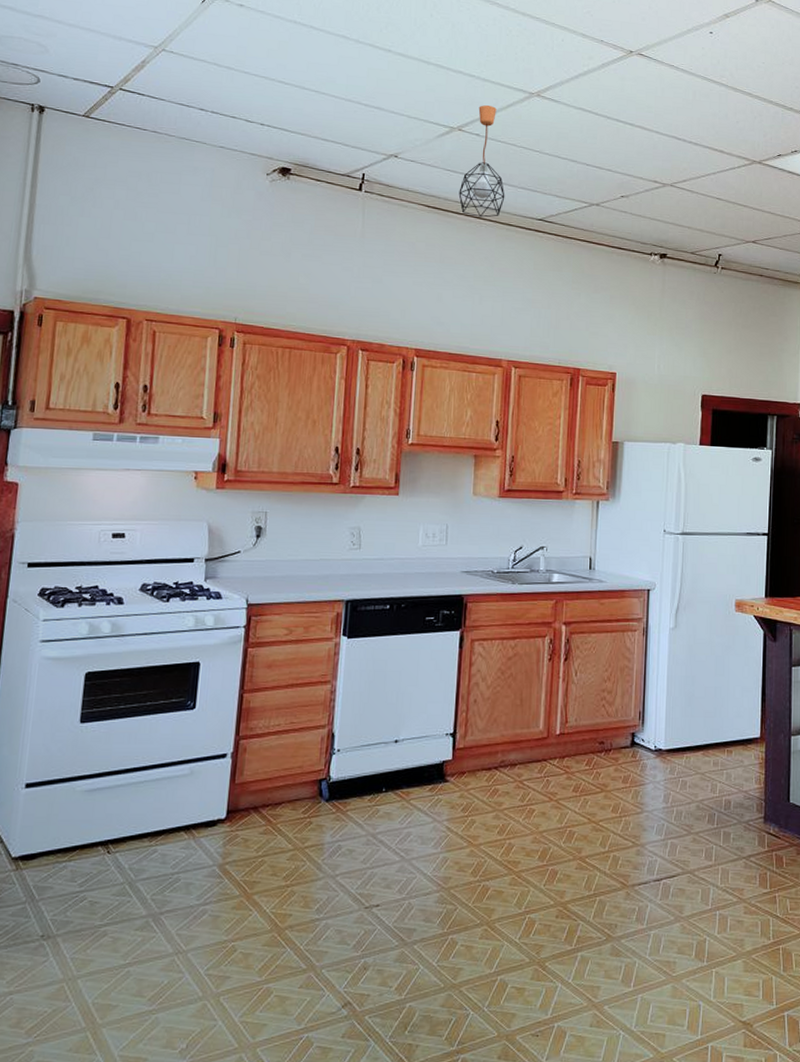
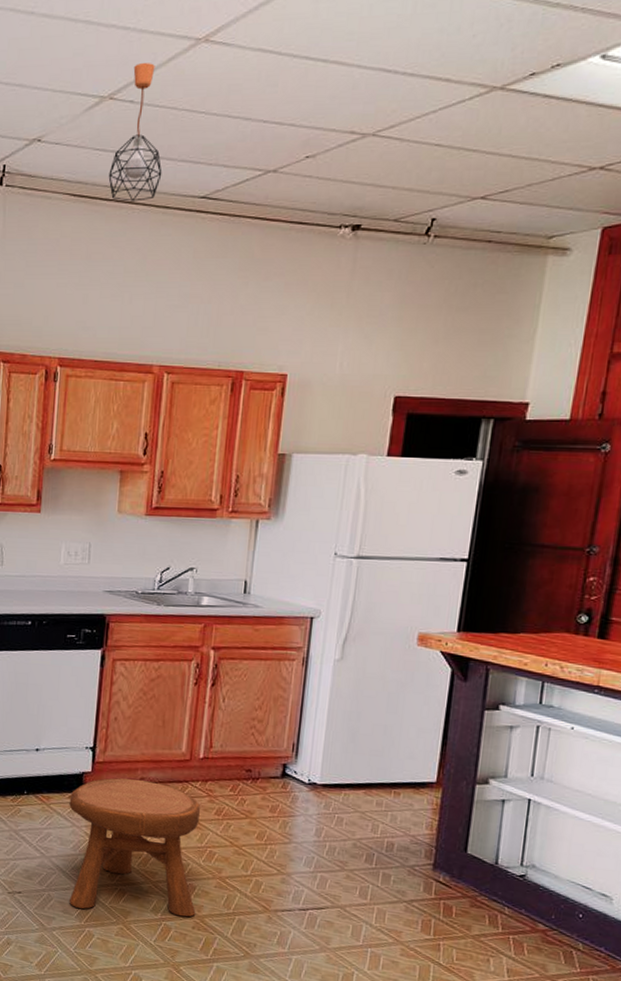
stool: none [430,762,559,913] -> present [69,778,200,918]

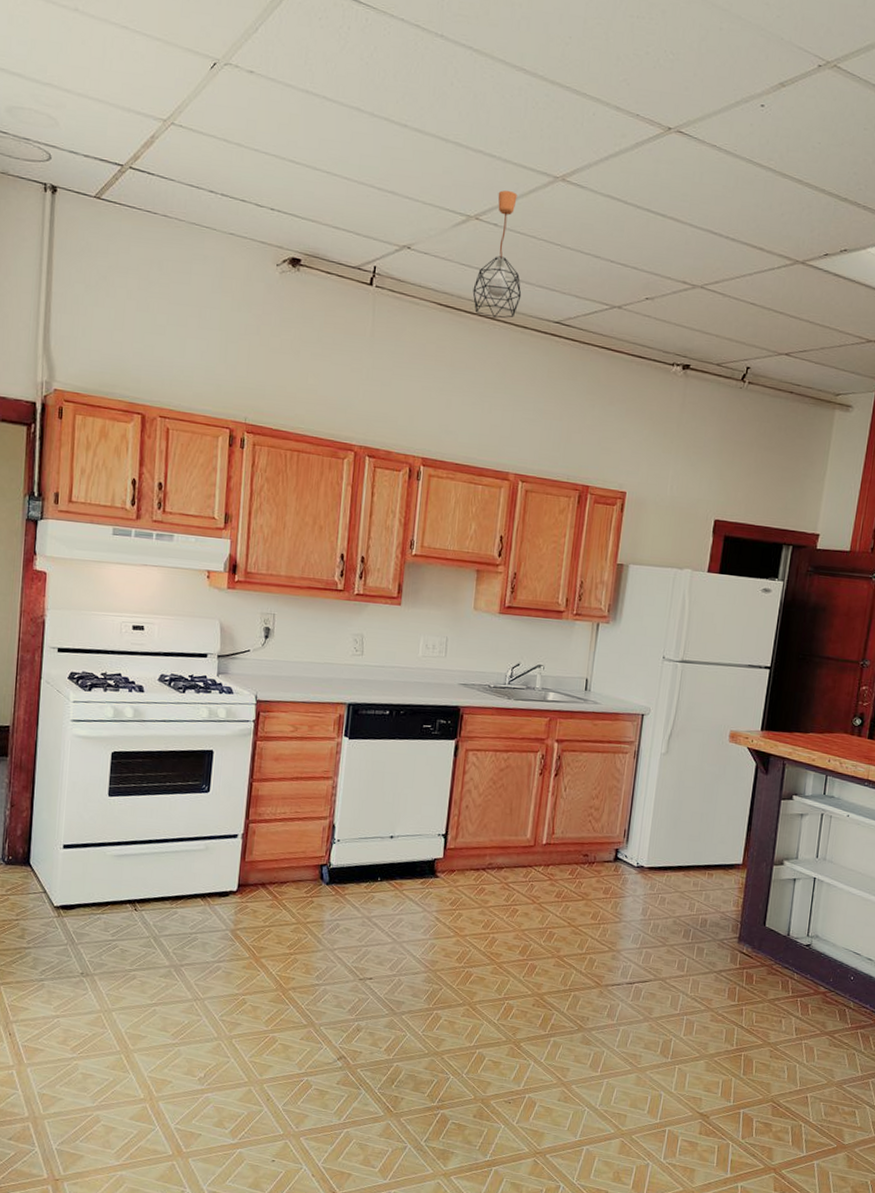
stool: present [69,778,200,918] -> none [419,864,542,996]

